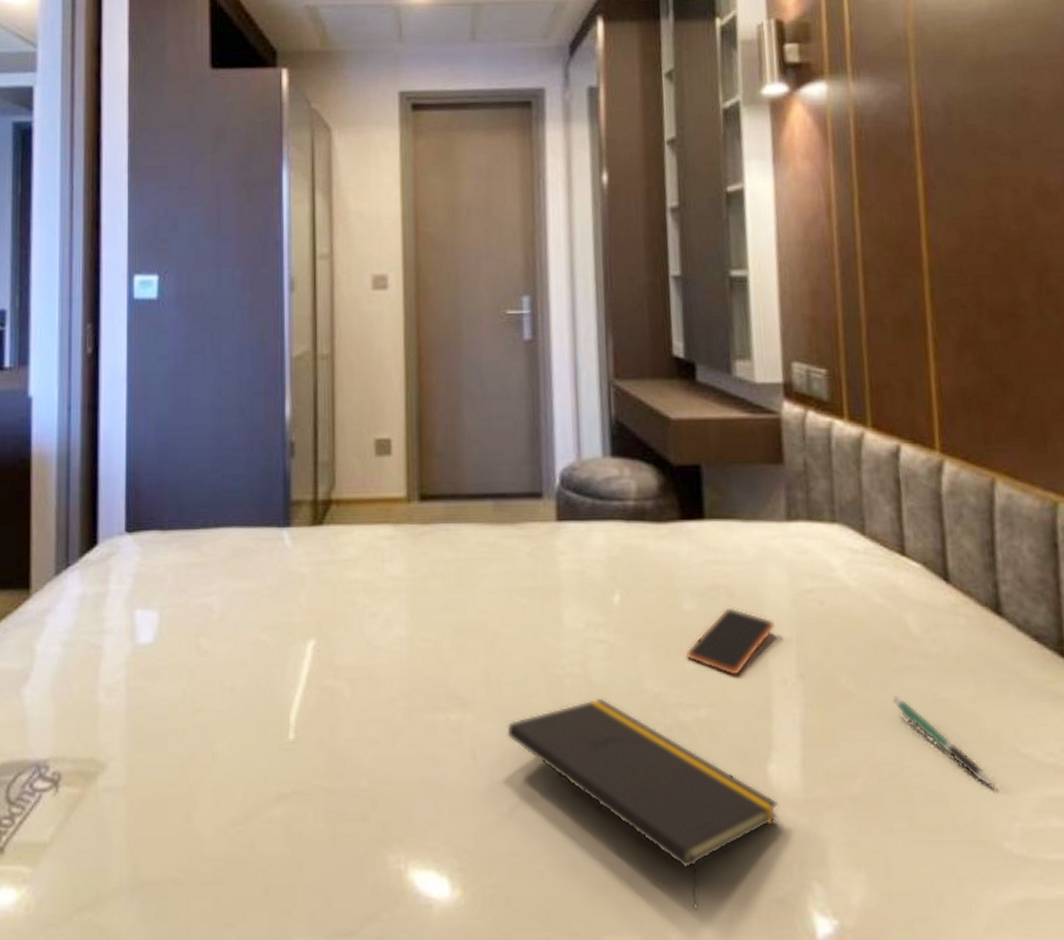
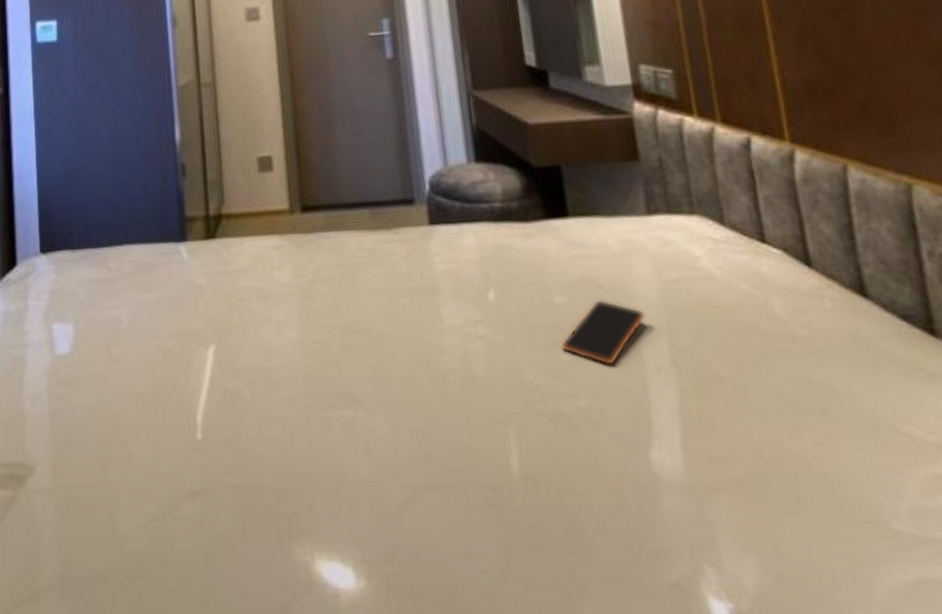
notepad: present [506,697,779,911] -> none [397,390,665,596]
pen: present [892,695,994,786] -> none [767,379,877,466]

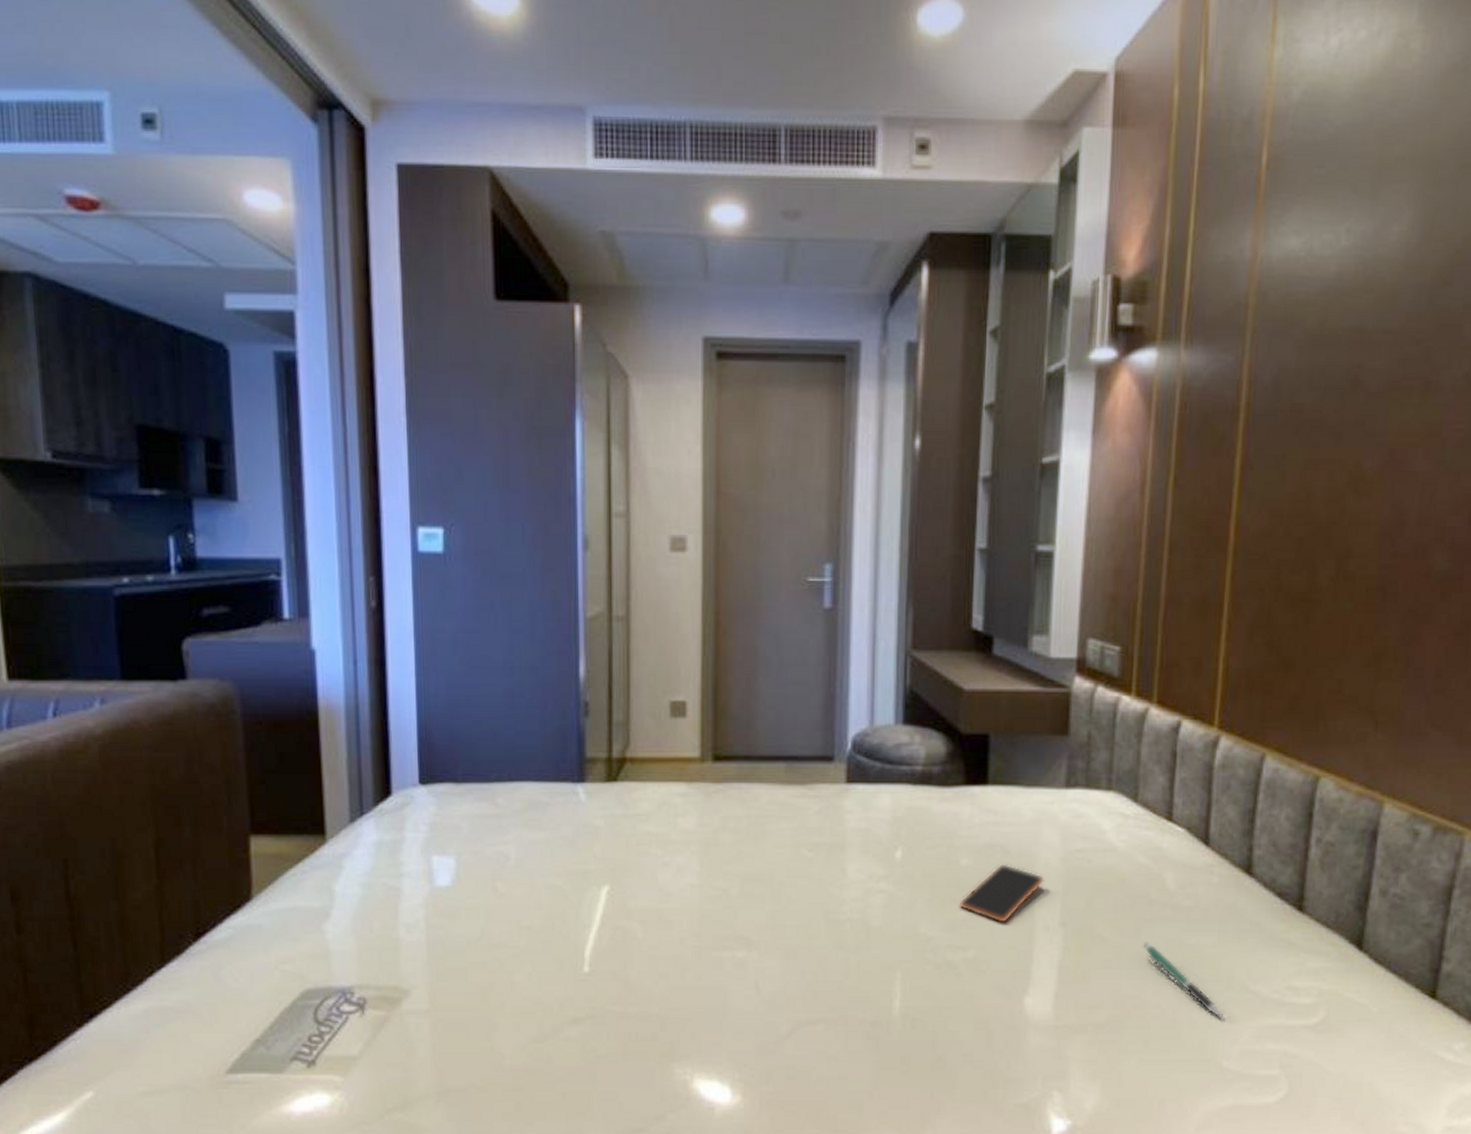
pen: none [767,379,877,466] -> present [1142,941,1222,1017]

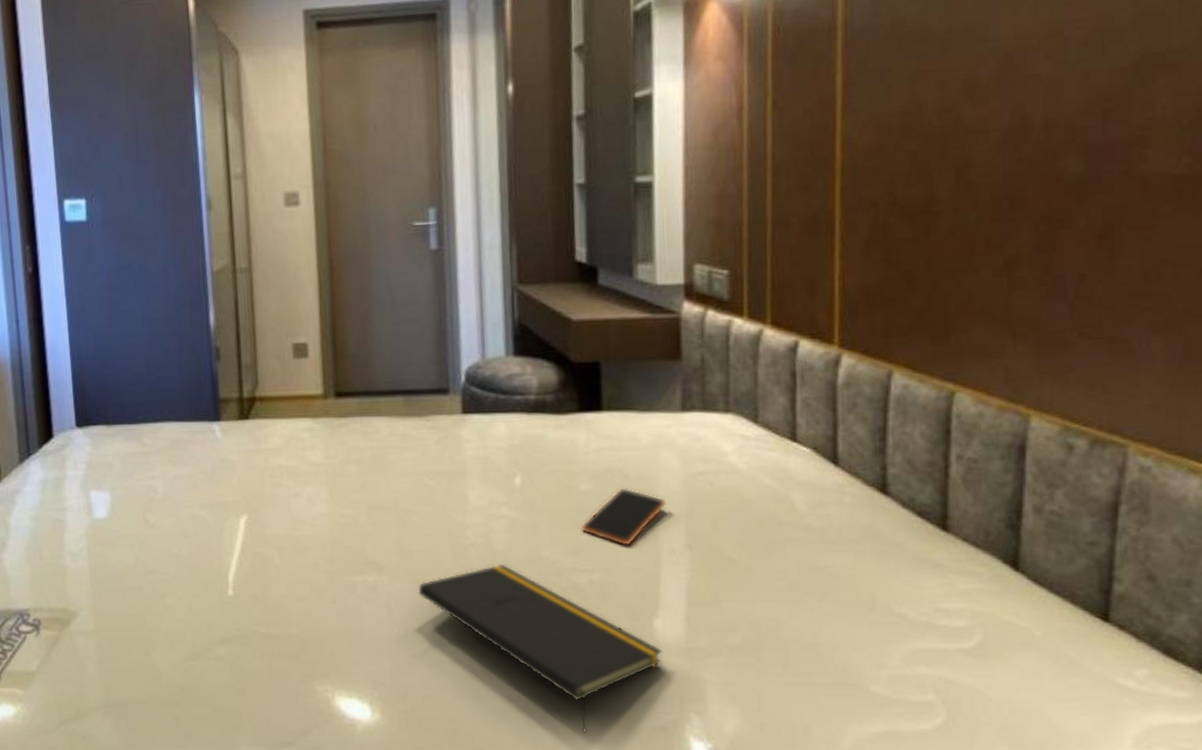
notepad: none [788,940,1031,1113] -> present [418,563,663,734]
pen: present [1142,941,1222,1017] -> none [774,563,867,640]

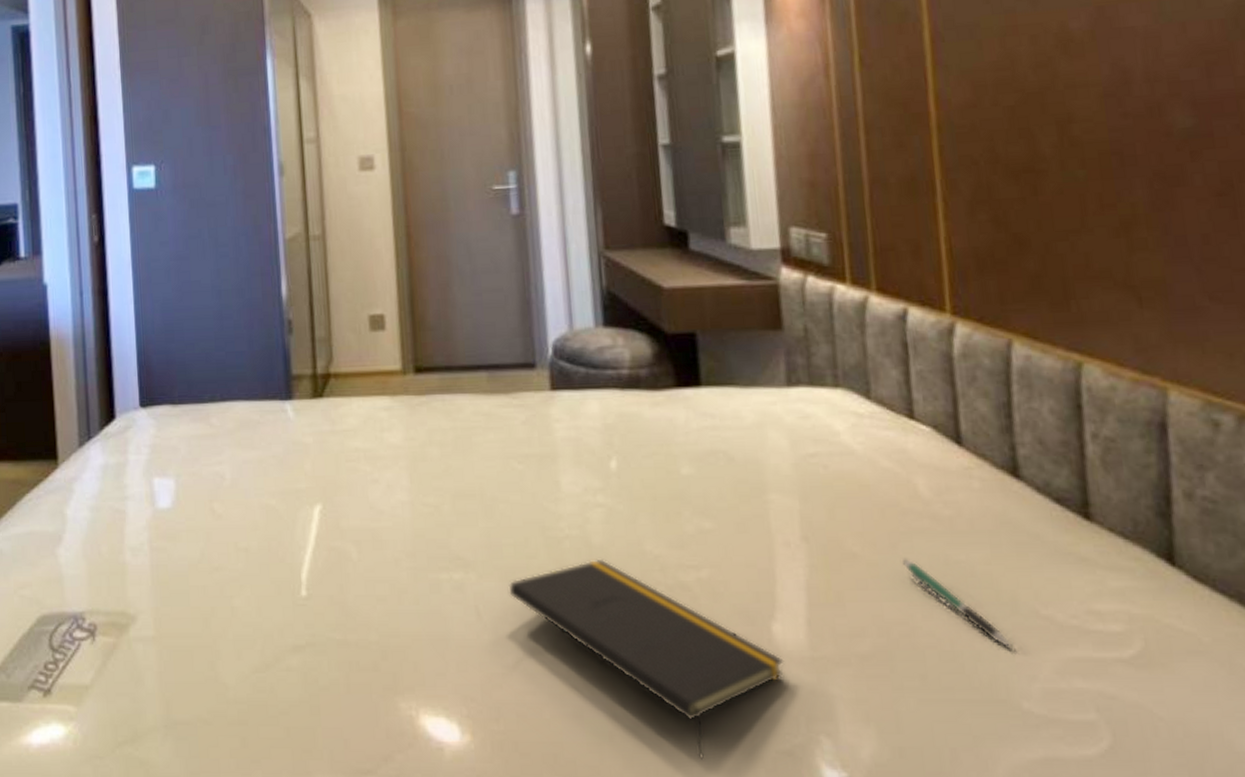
smartphone: present [581,488,667,547] -> none [685,472,778,539]
pen: none [774,563,867,640] -> present [902,558,1012,647]

